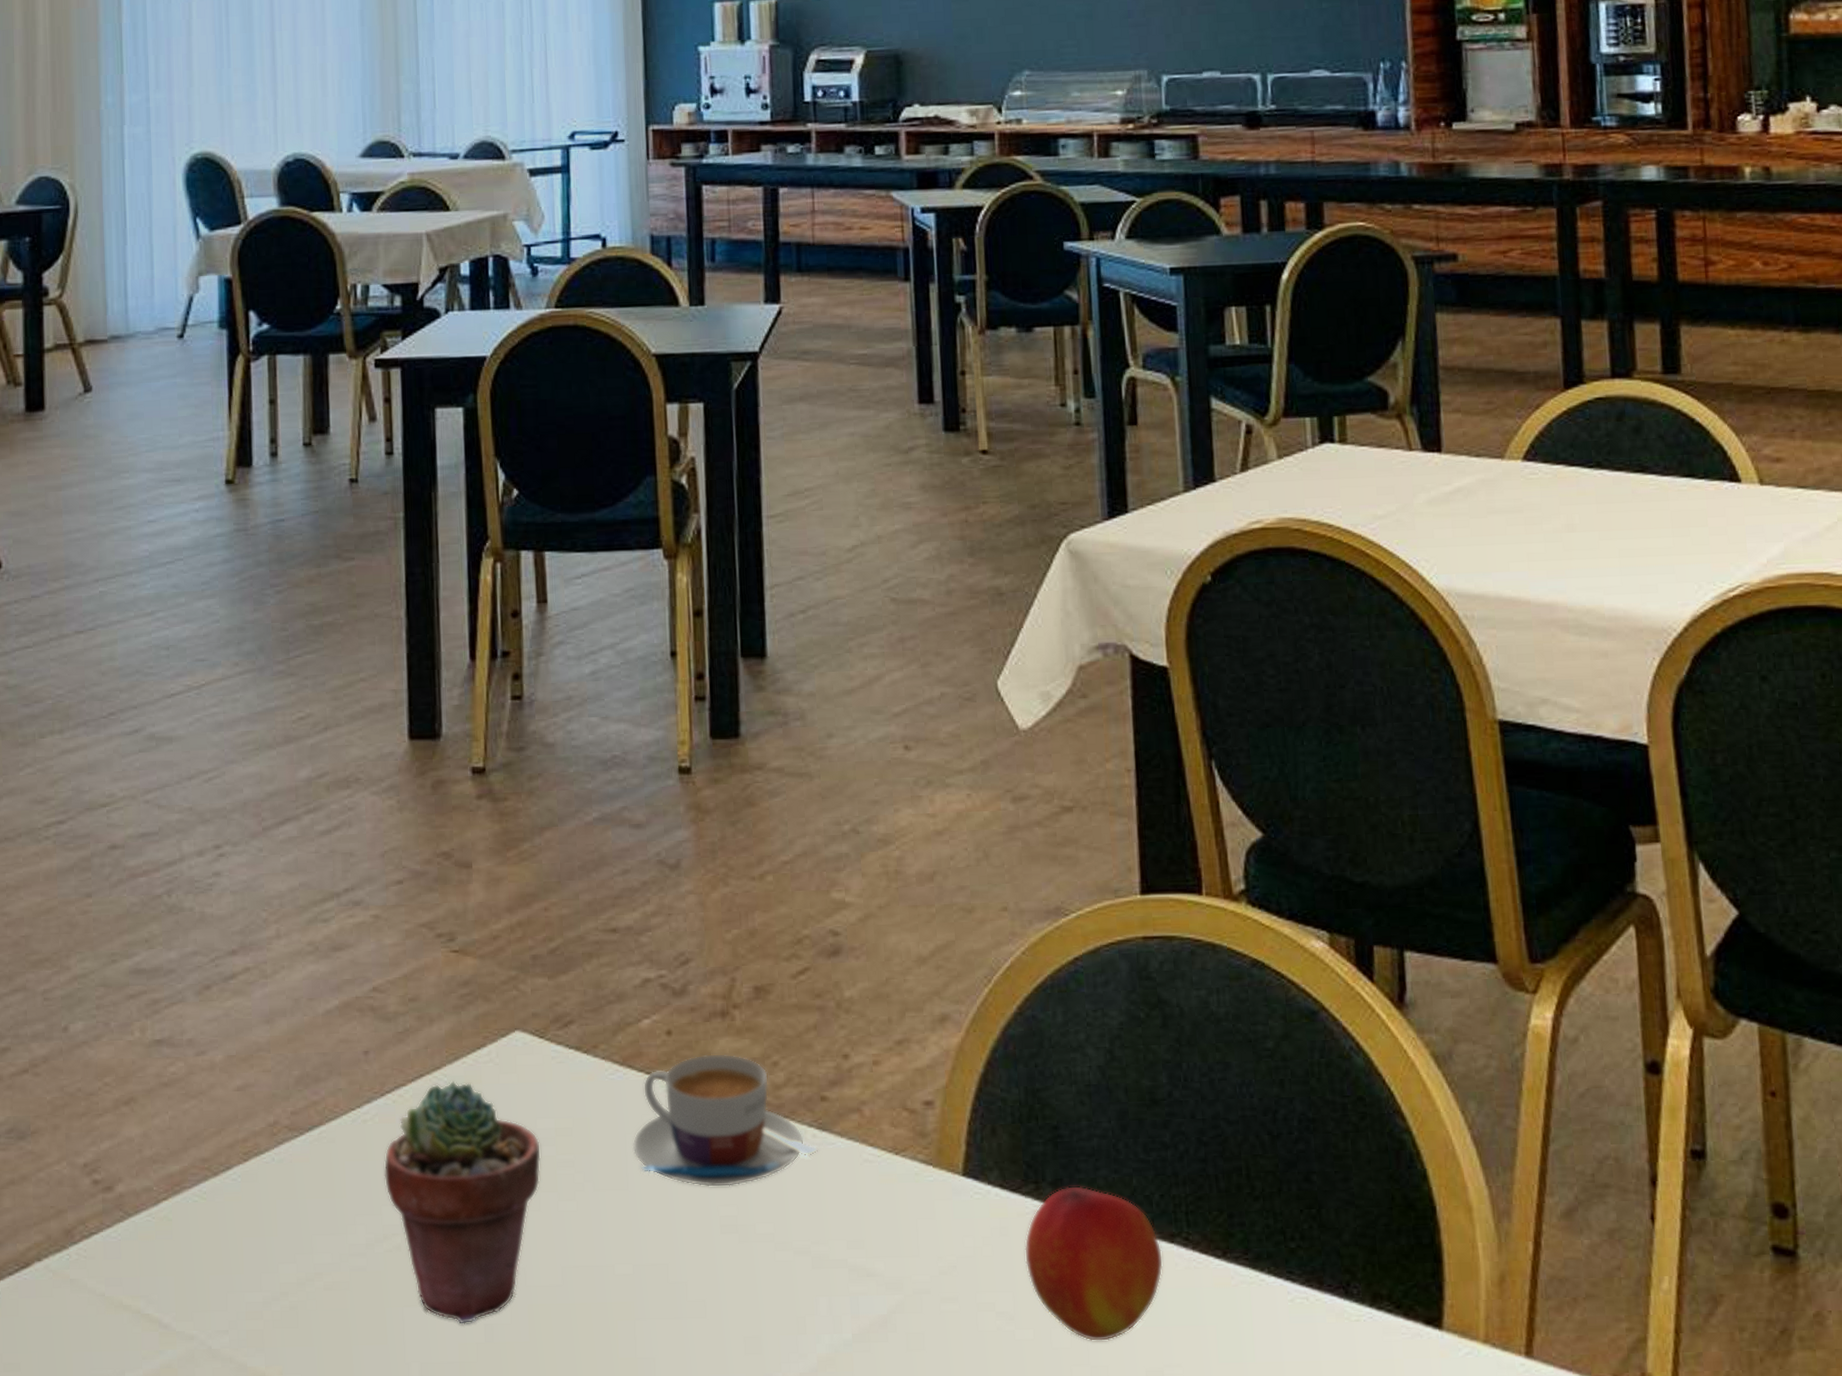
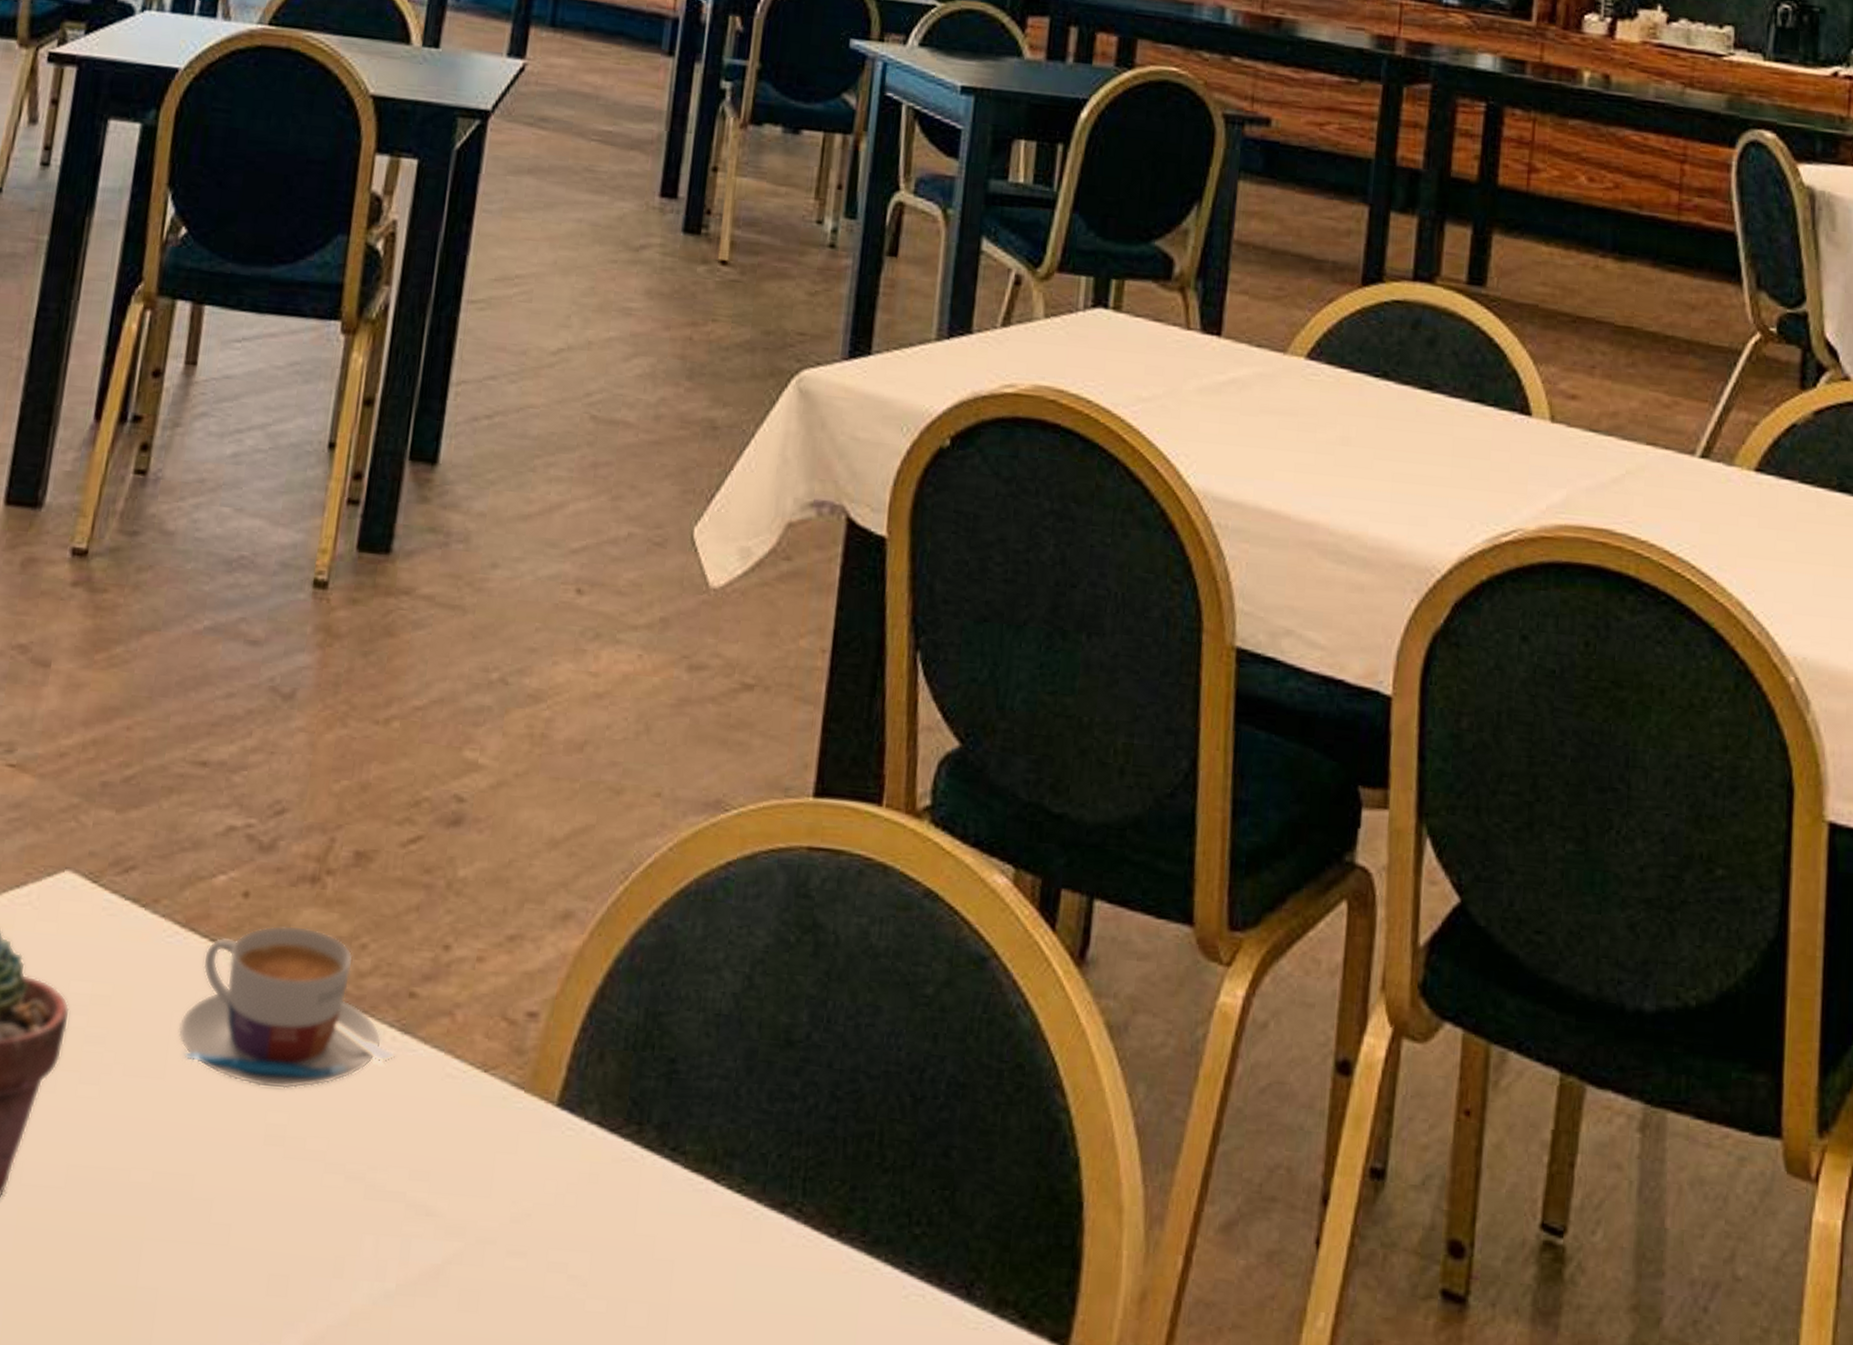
peach: present [1024,1185,1164,1342] -> none [611,1132,770,1324]

